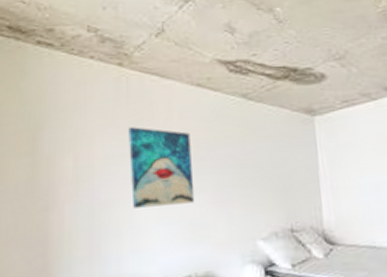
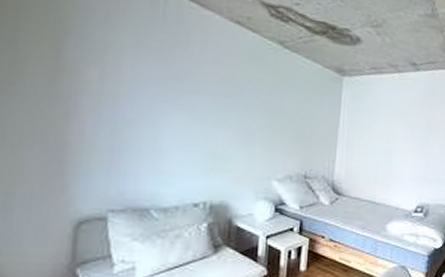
wall art: present [128,127,195,208] -> none [157,50,223,136]

